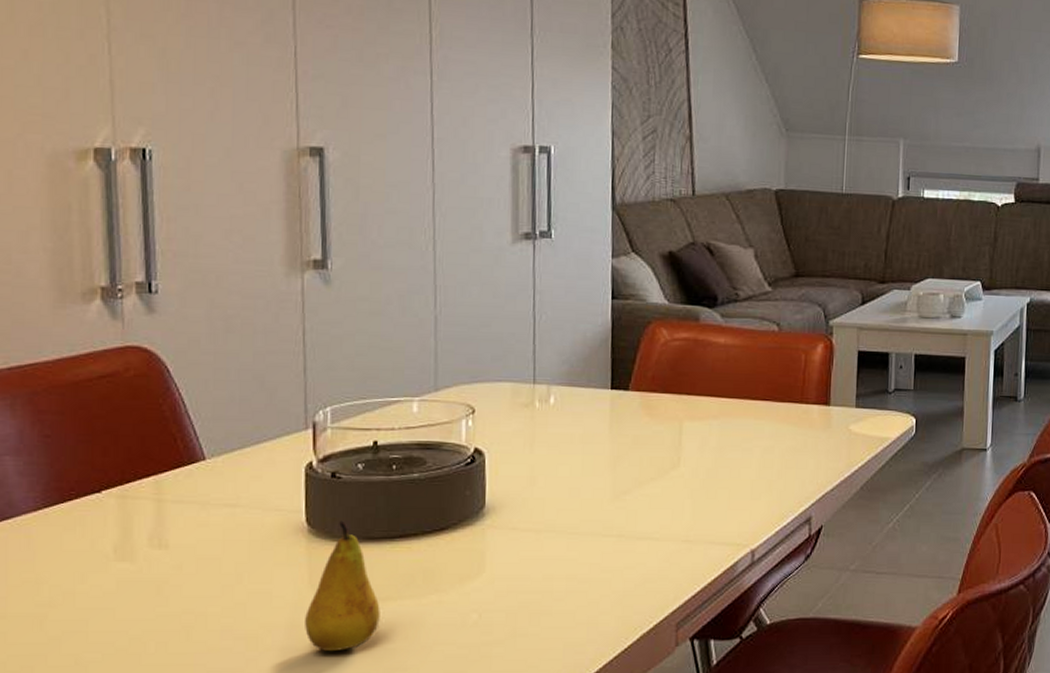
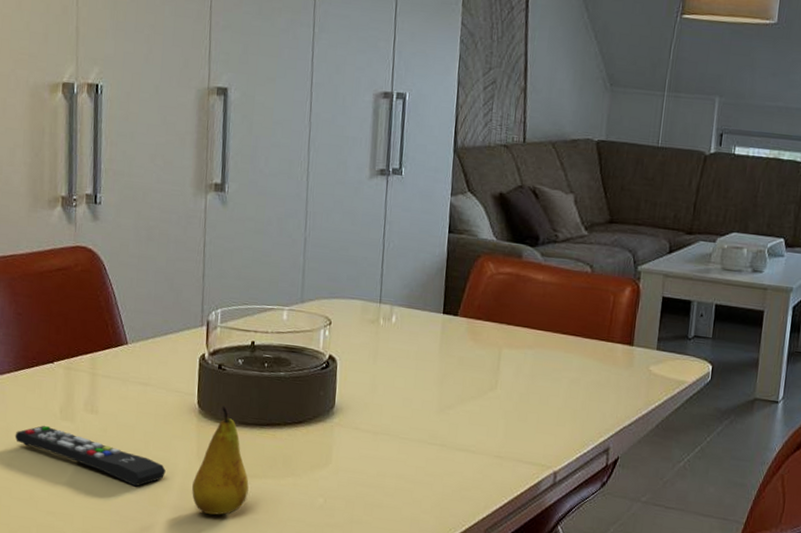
remote control: none [49,570,267,631] -> present [15,425,166,487]

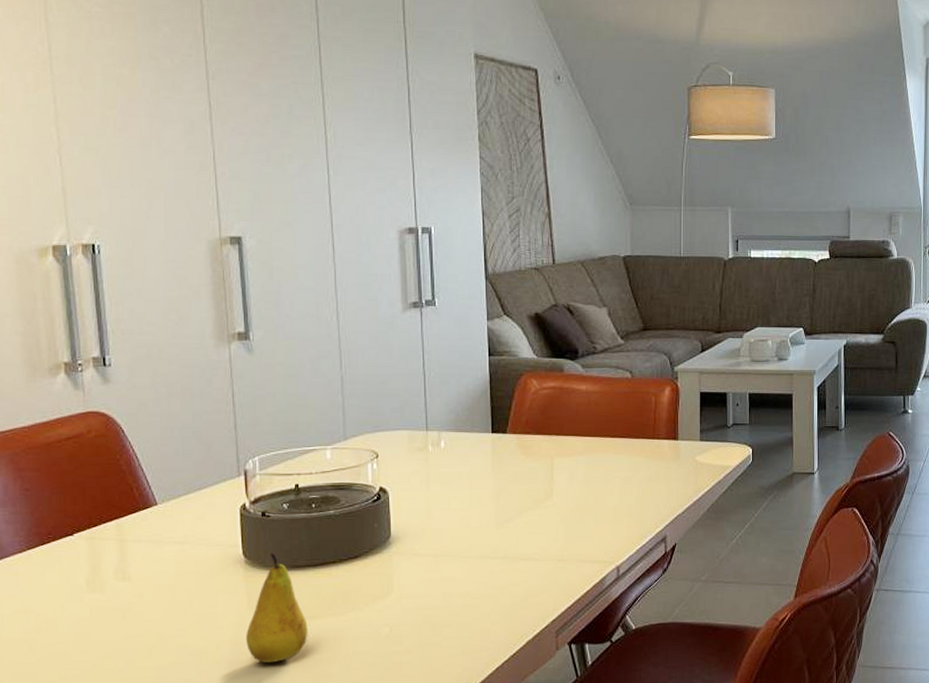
remote control: present [15,425,166,487] -> none [35,601,215,648]

